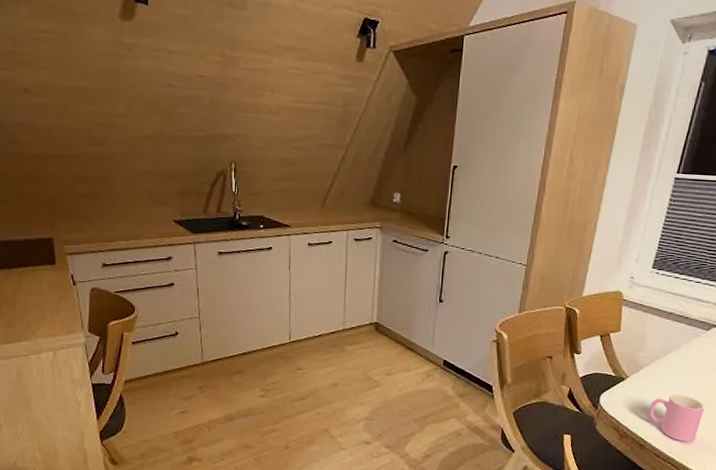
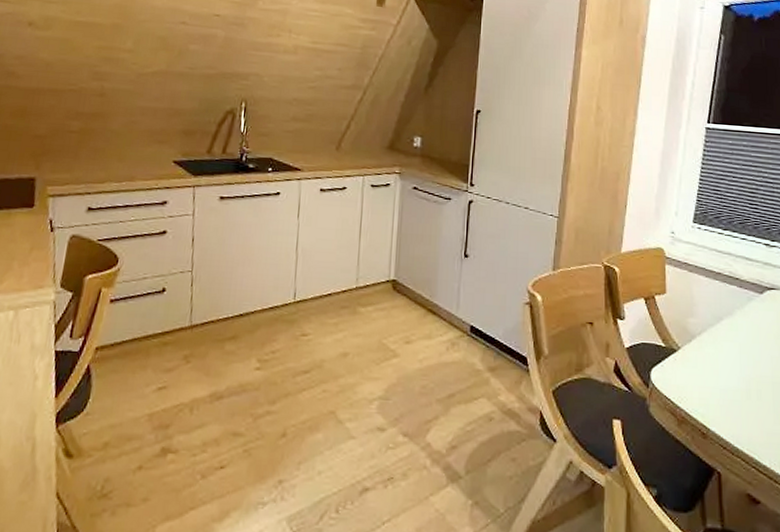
cup: present [648,394,705,442] -> none [707,369,771,430]

